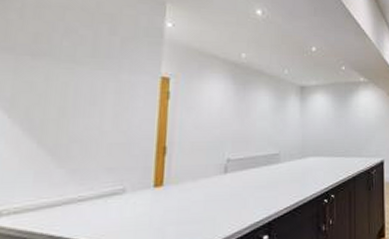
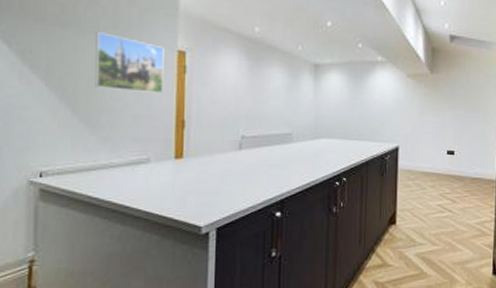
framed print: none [67,61,147,120] -> present [95,32,164,93]

